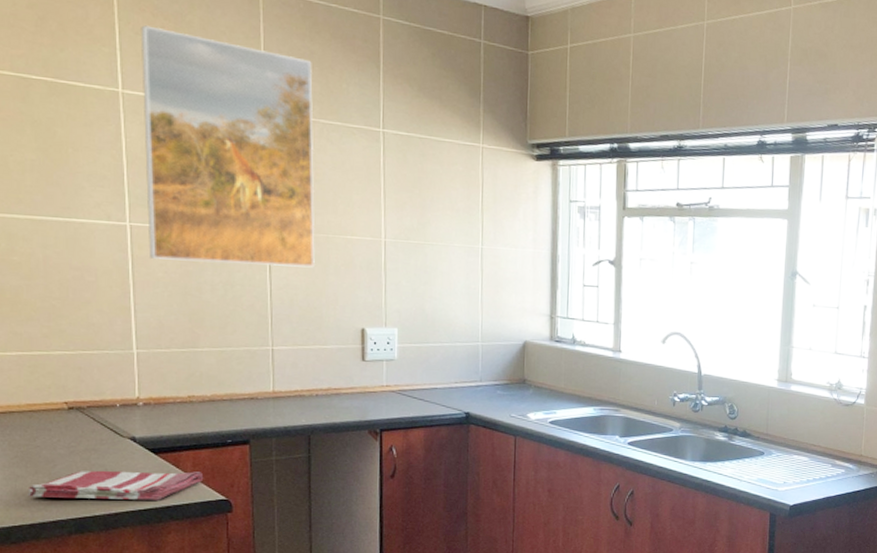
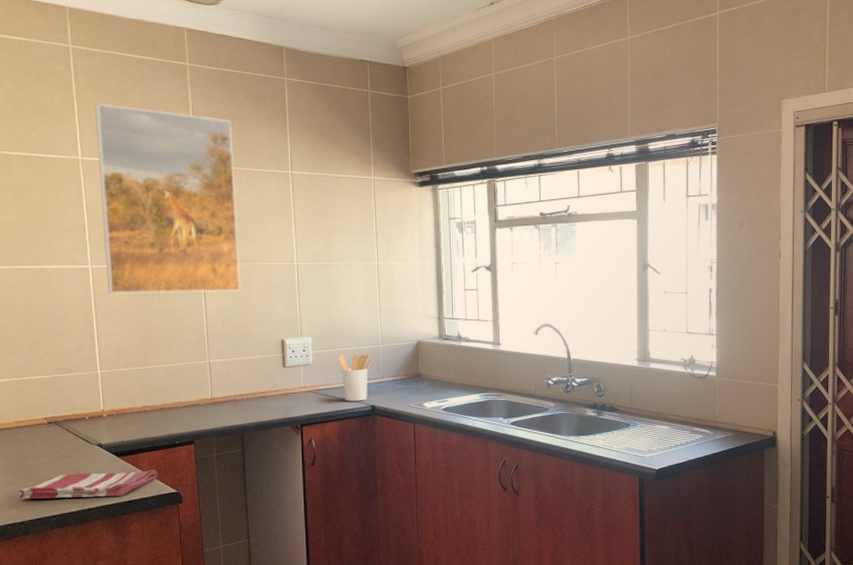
utensil holder: none [429,351,470,407] -> present [338,354,373,402]

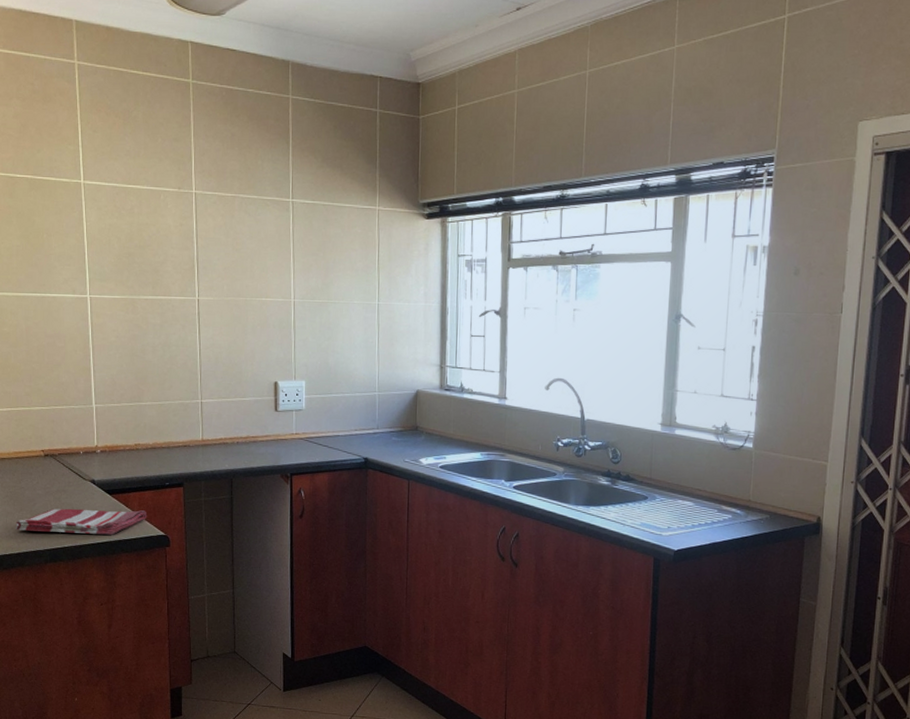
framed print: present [94,103,242,295] -> none [97,123,237,328]
utensil holder: present [338,354,373,402] -> none [332,401,368,453]

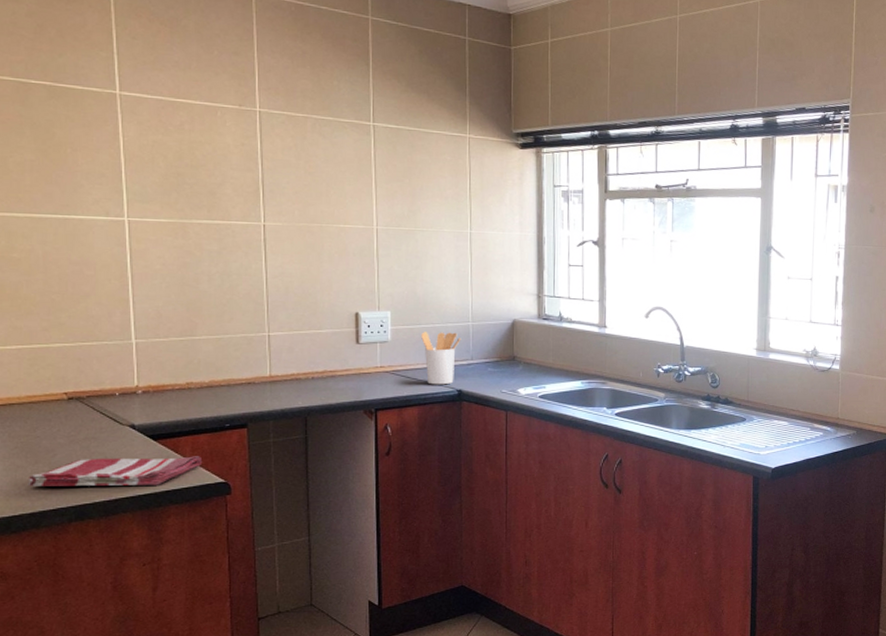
utensil holder: none [332,401,368,453] -> present [421,332,461,385]

